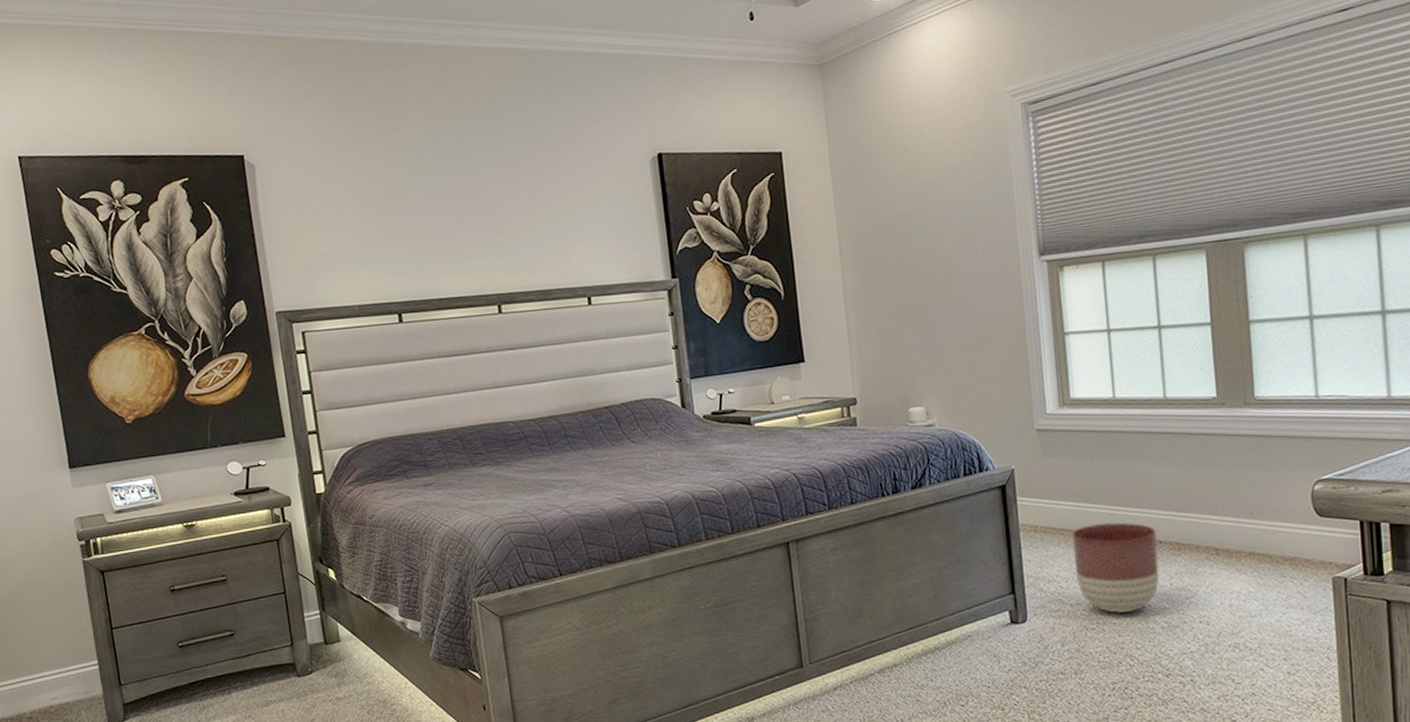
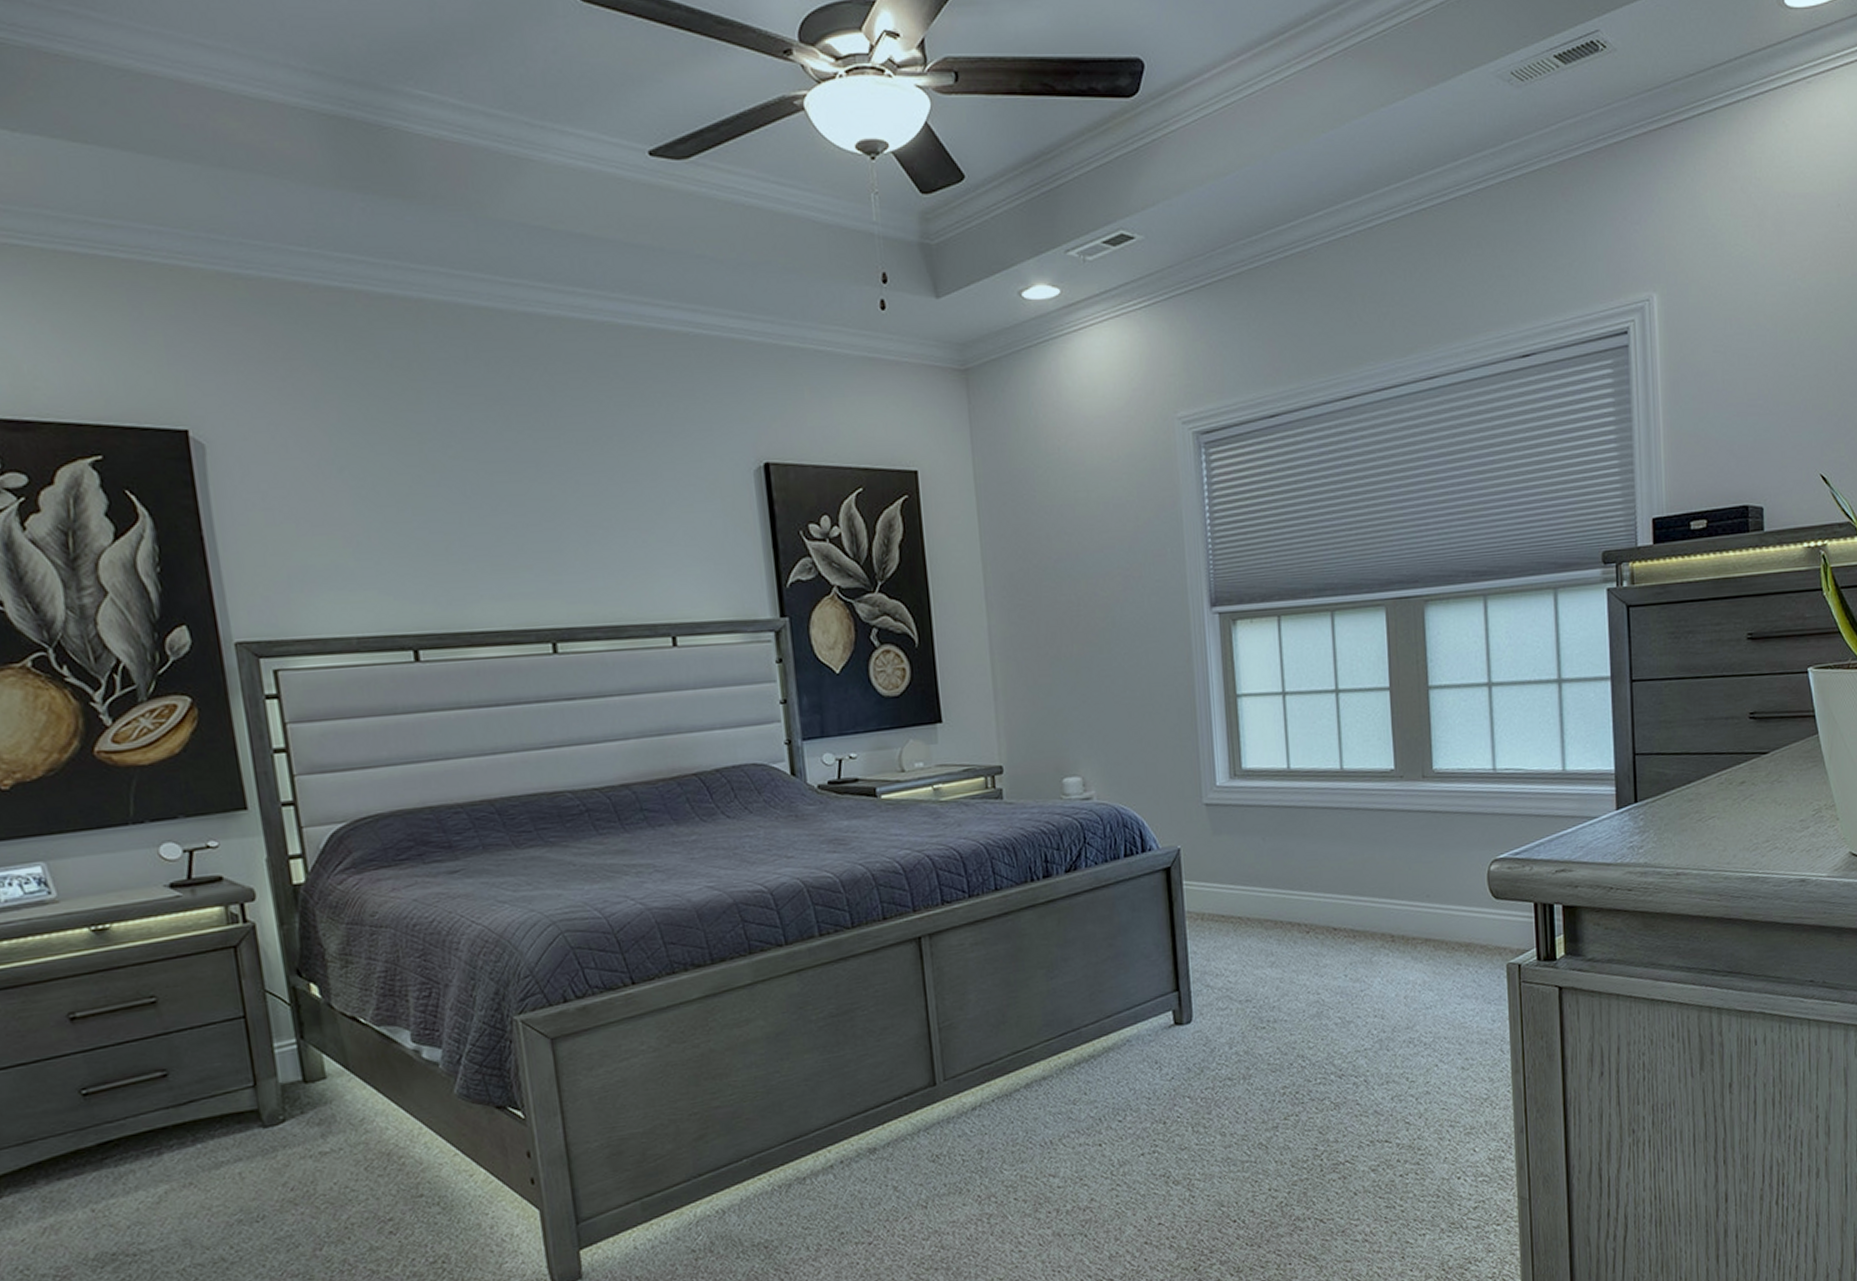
planter: present [1071,522,1160,613] -> none [1241,907,1334,1009]

